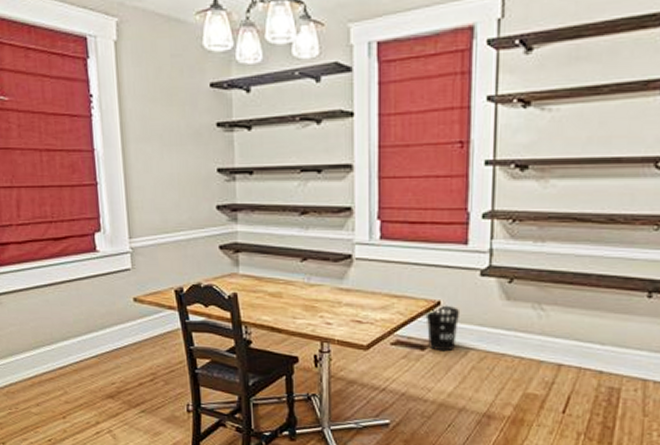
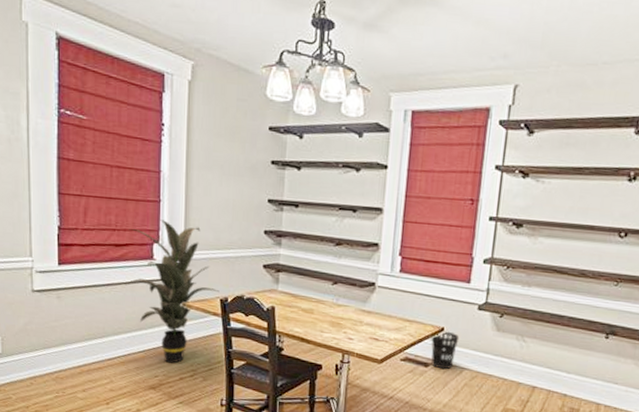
indoor plant: none [66,205,173,368] -> present [125,220,220,364]

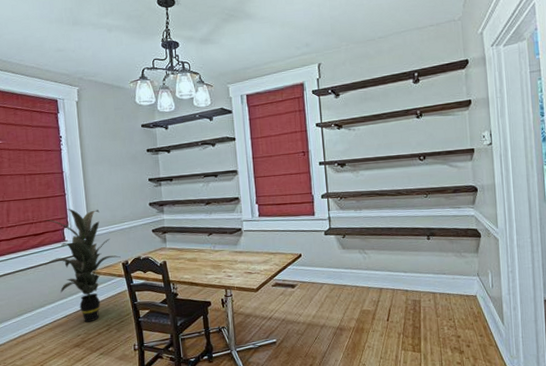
wastebasket: present [431,330,460,370] -> none [293,256,315,288]

